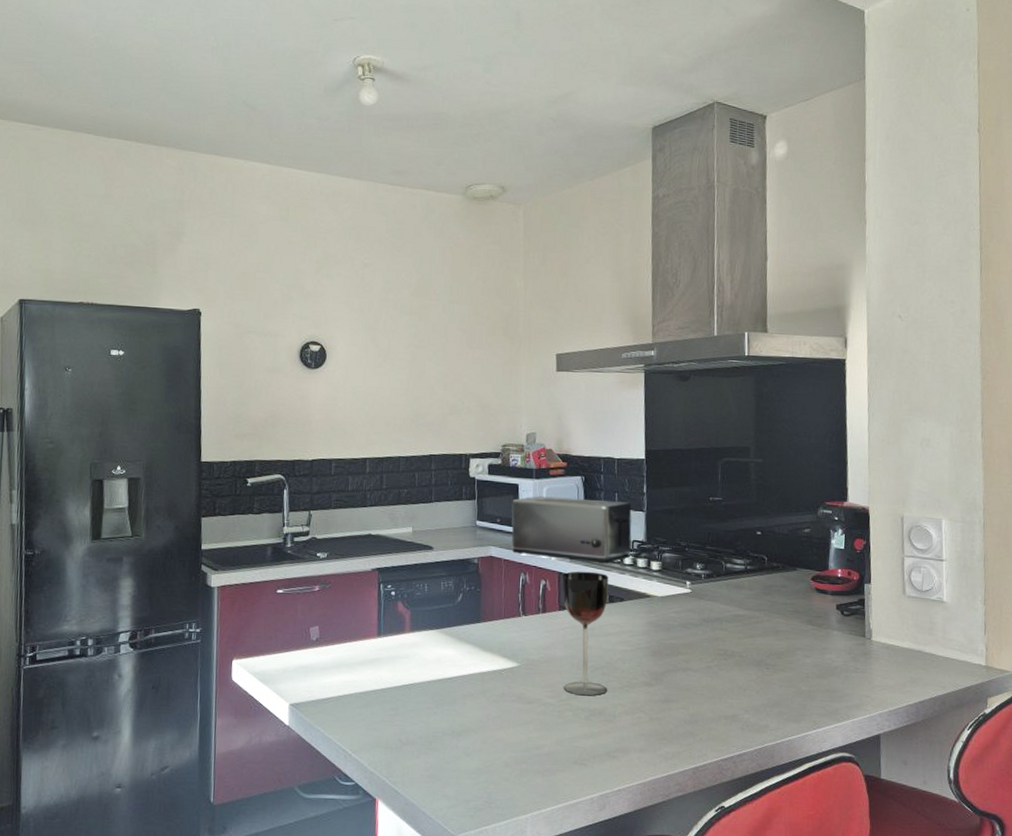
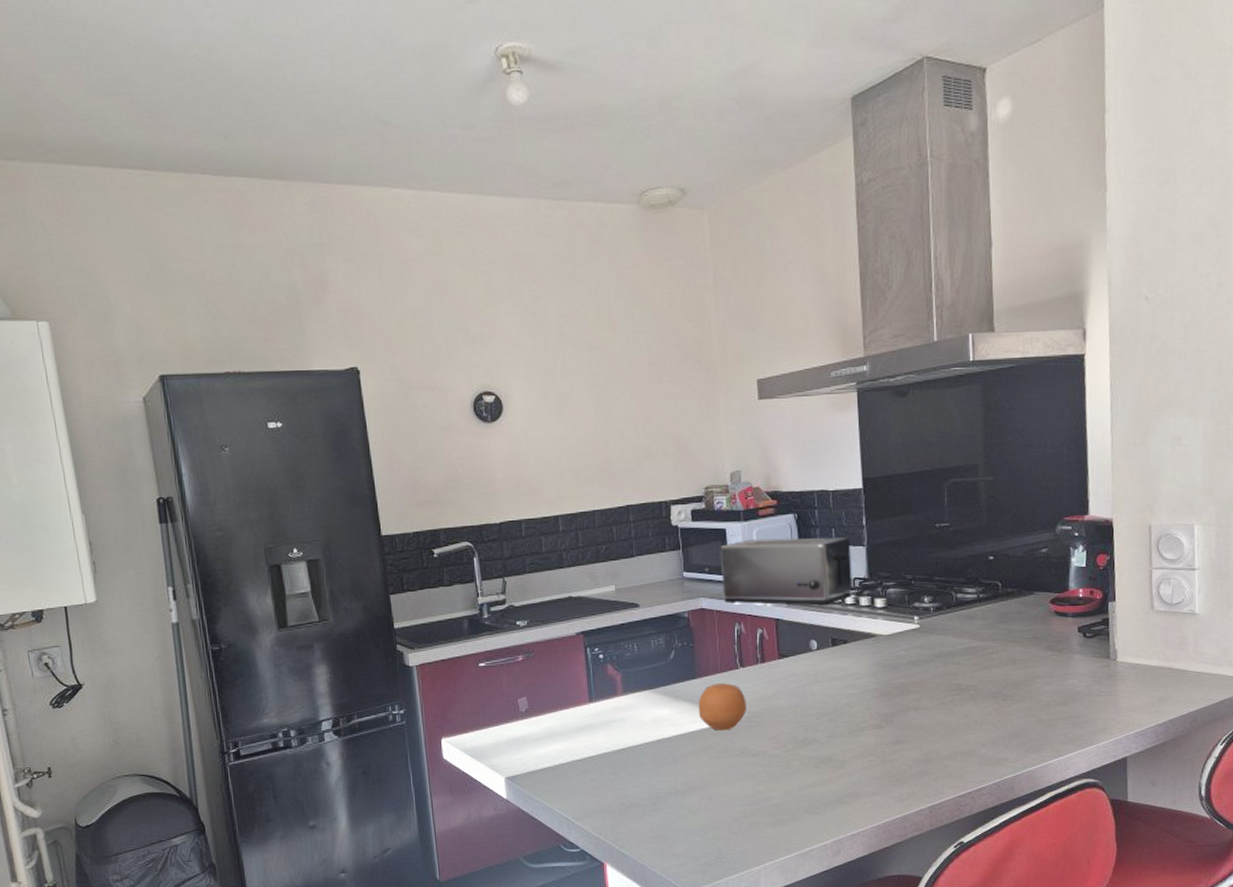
fruit: none [479,629,526,676] -> present [698,683,746,731]
wineglass: present [562,571,609,696] -> none [779,615,834,744]

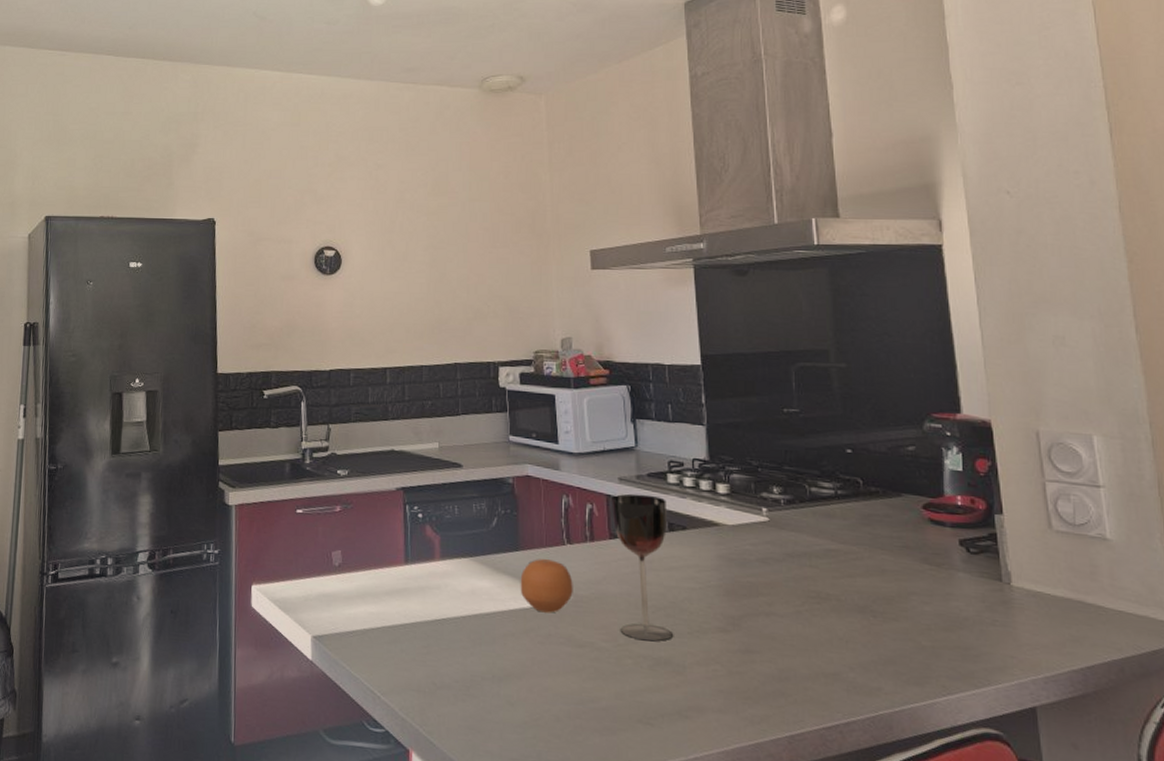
toaster: present [720,537,852,606] -> none [548,408,691,486]
wineglass: none [779,615,834,744] -> present [610,493,673,642]

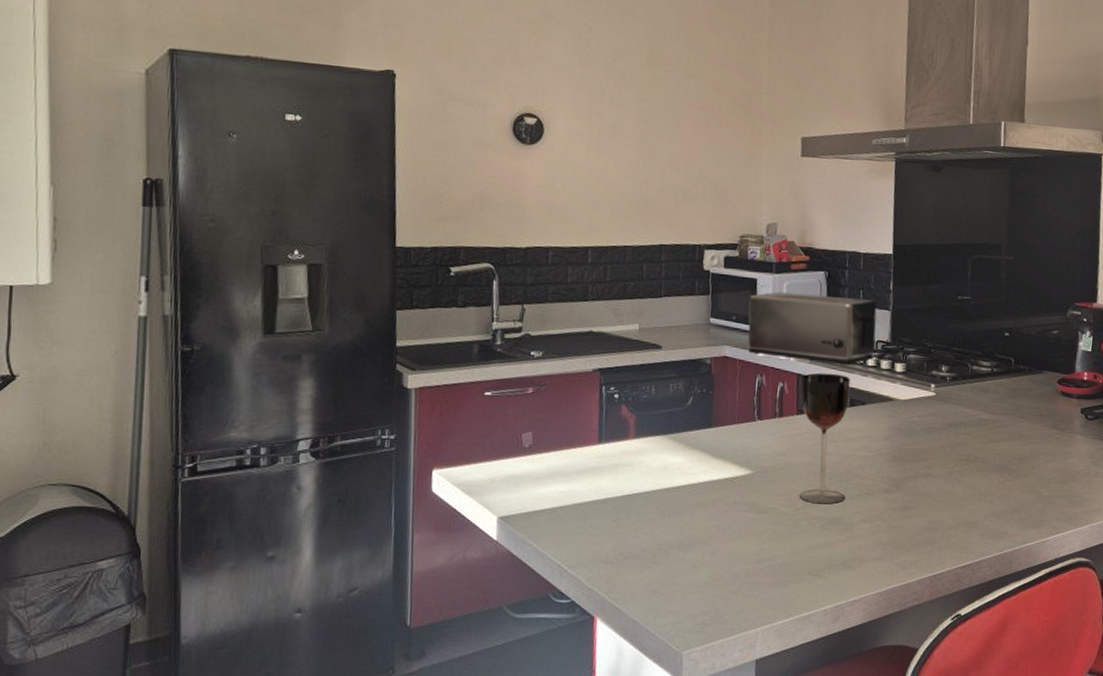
fruit: present [520,559,573,613] -> none [710,434,761,484]
toaster: none [548,408,691,486] -> present [748,292,877,365]

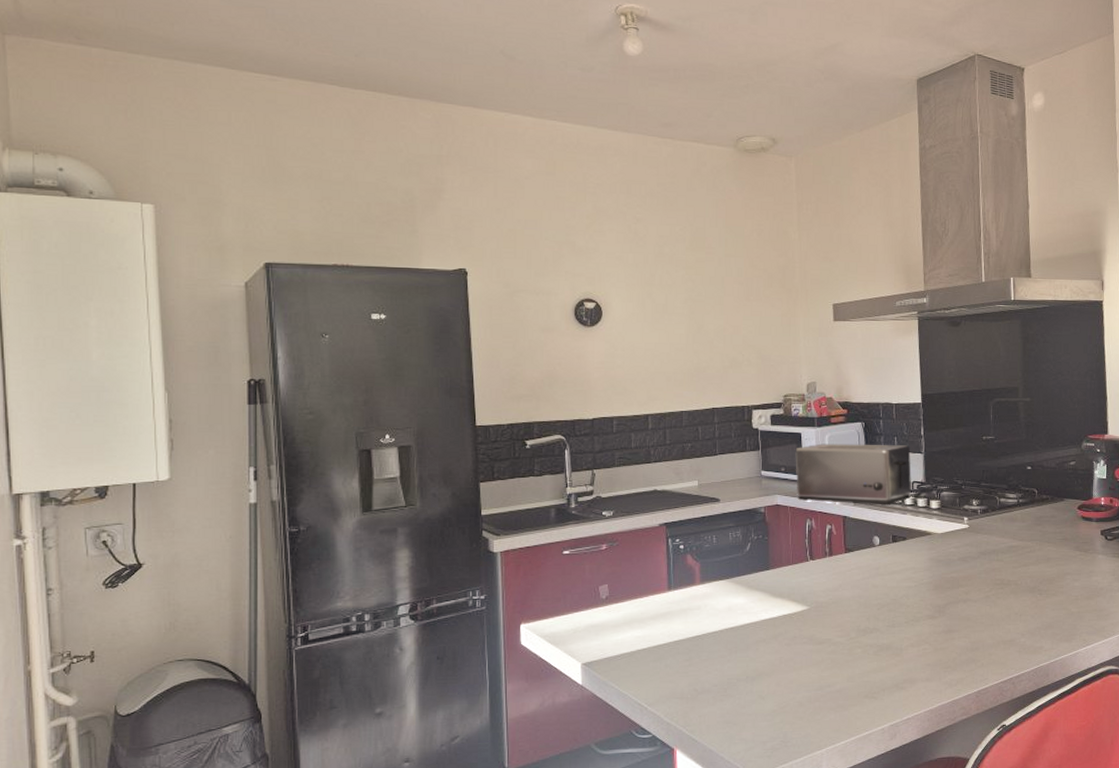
wineglass: present [799,372,850,504] -> none [846,514,893,633]

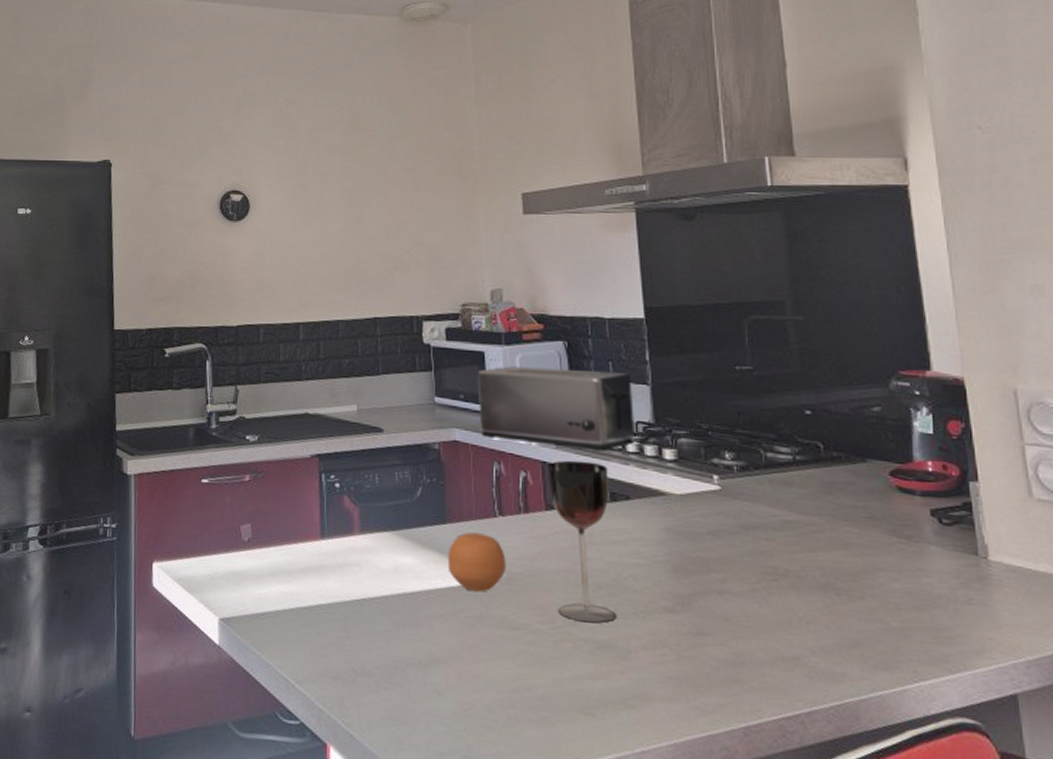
fruit: none [770,575,815,619] -> present [447,532,506,592]
wineglass: none [846,514,893,633] -> present [546,460,616,623]

